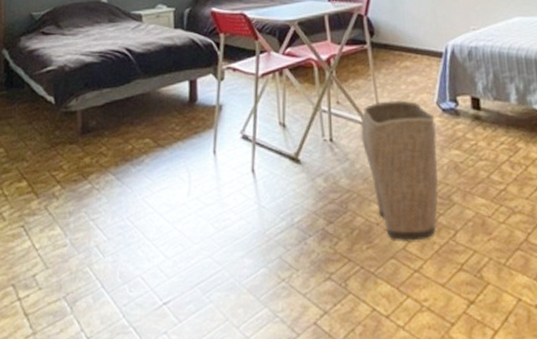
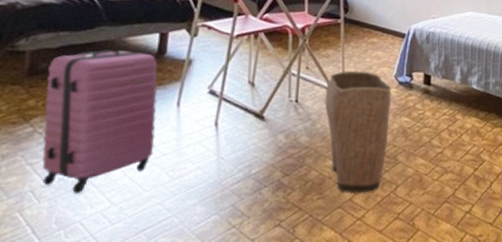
suitcase: none [97,101,198,247] -> present [42,49,158,193]

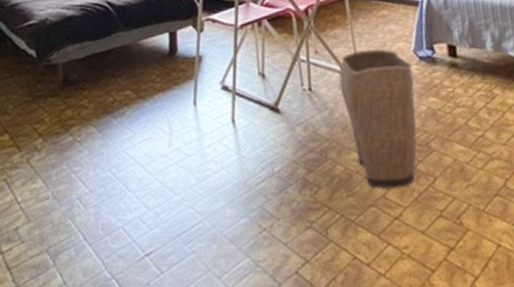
suitcase: present [42,49,158,193] -> none [79,53,179,199]

